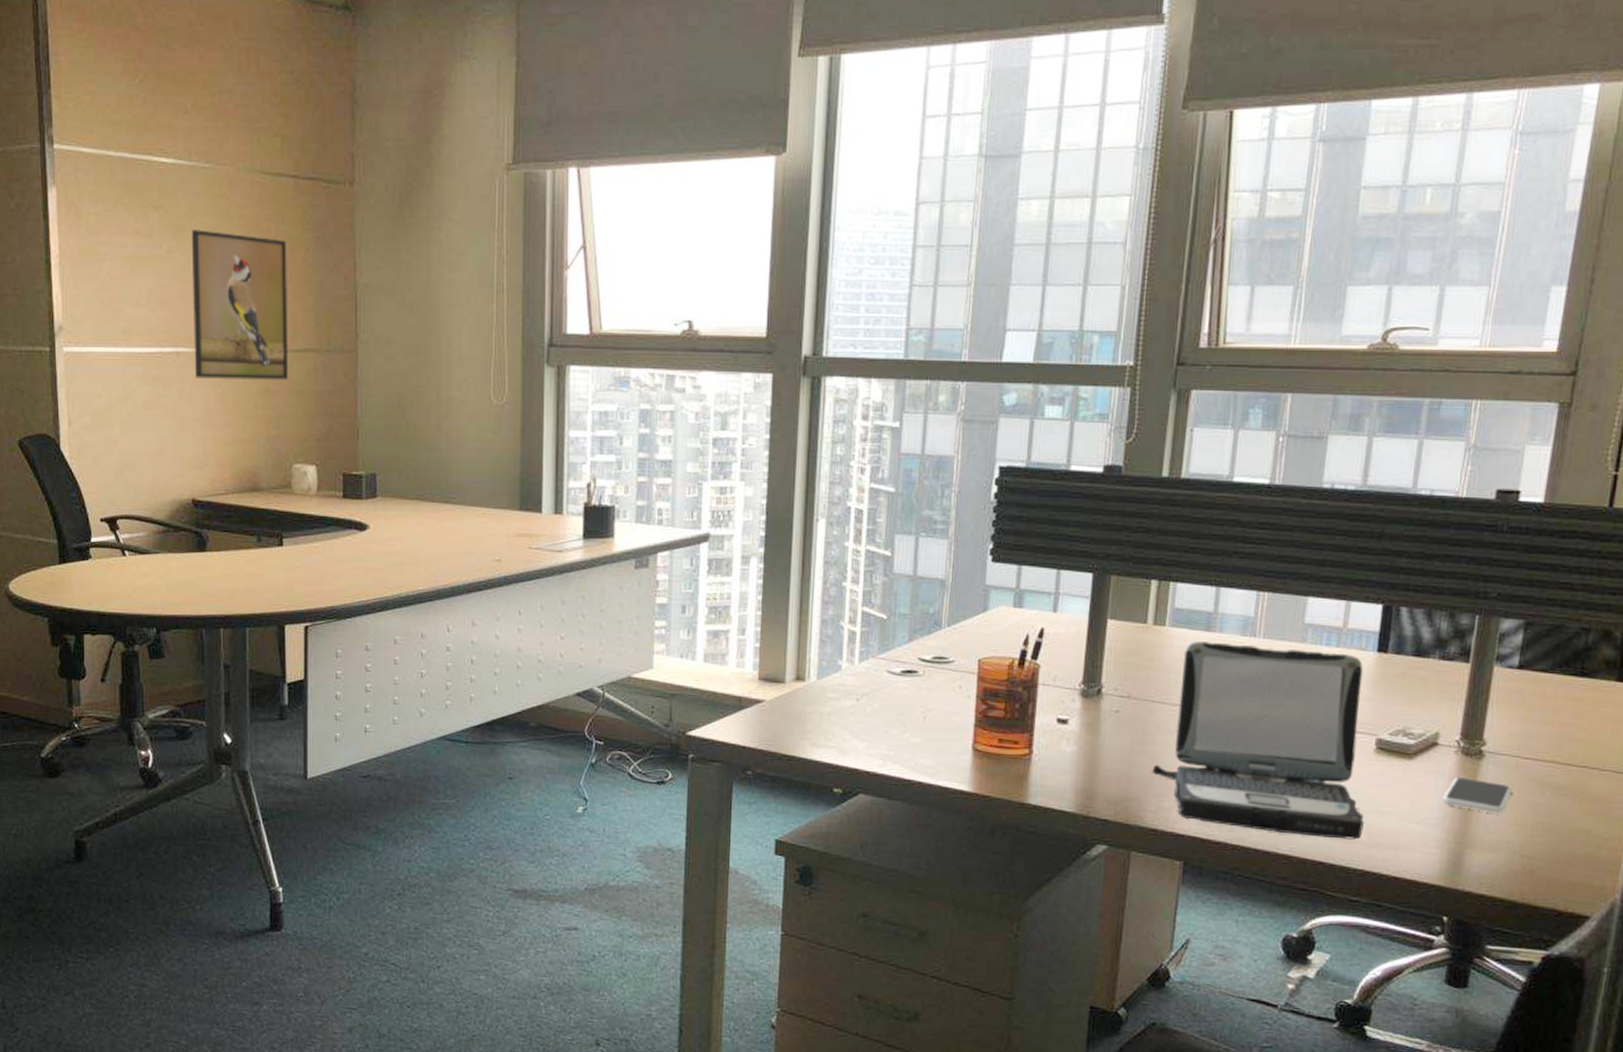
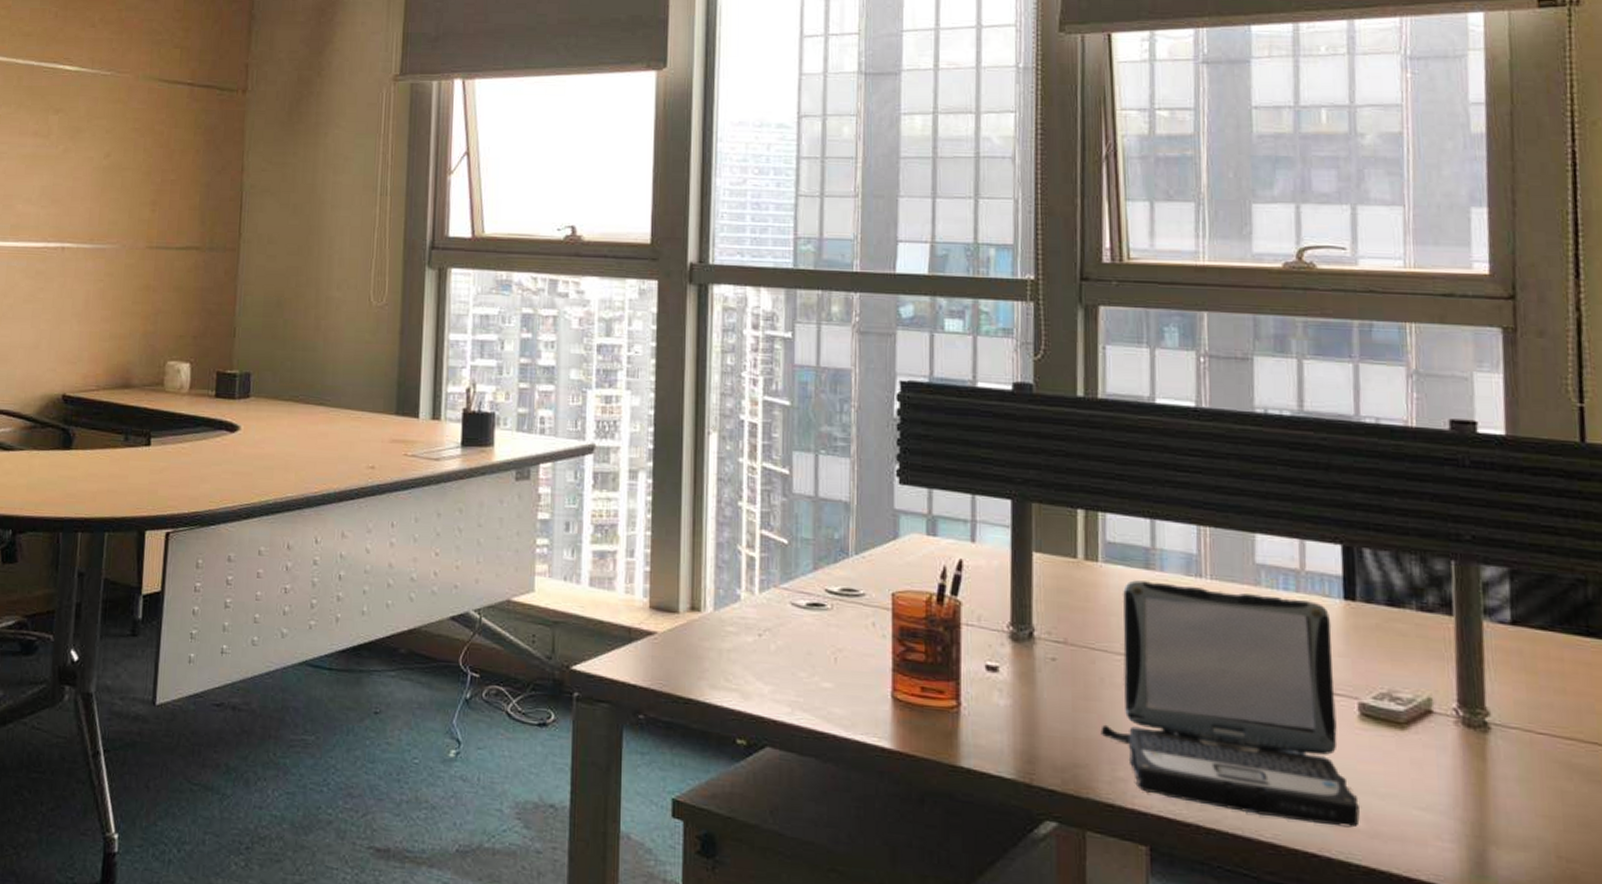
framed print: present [191,229,288,380] -> none [78,131,178,277]
smartphone: present [1442,776,1513,814] -> none [1449,753,1532,802]

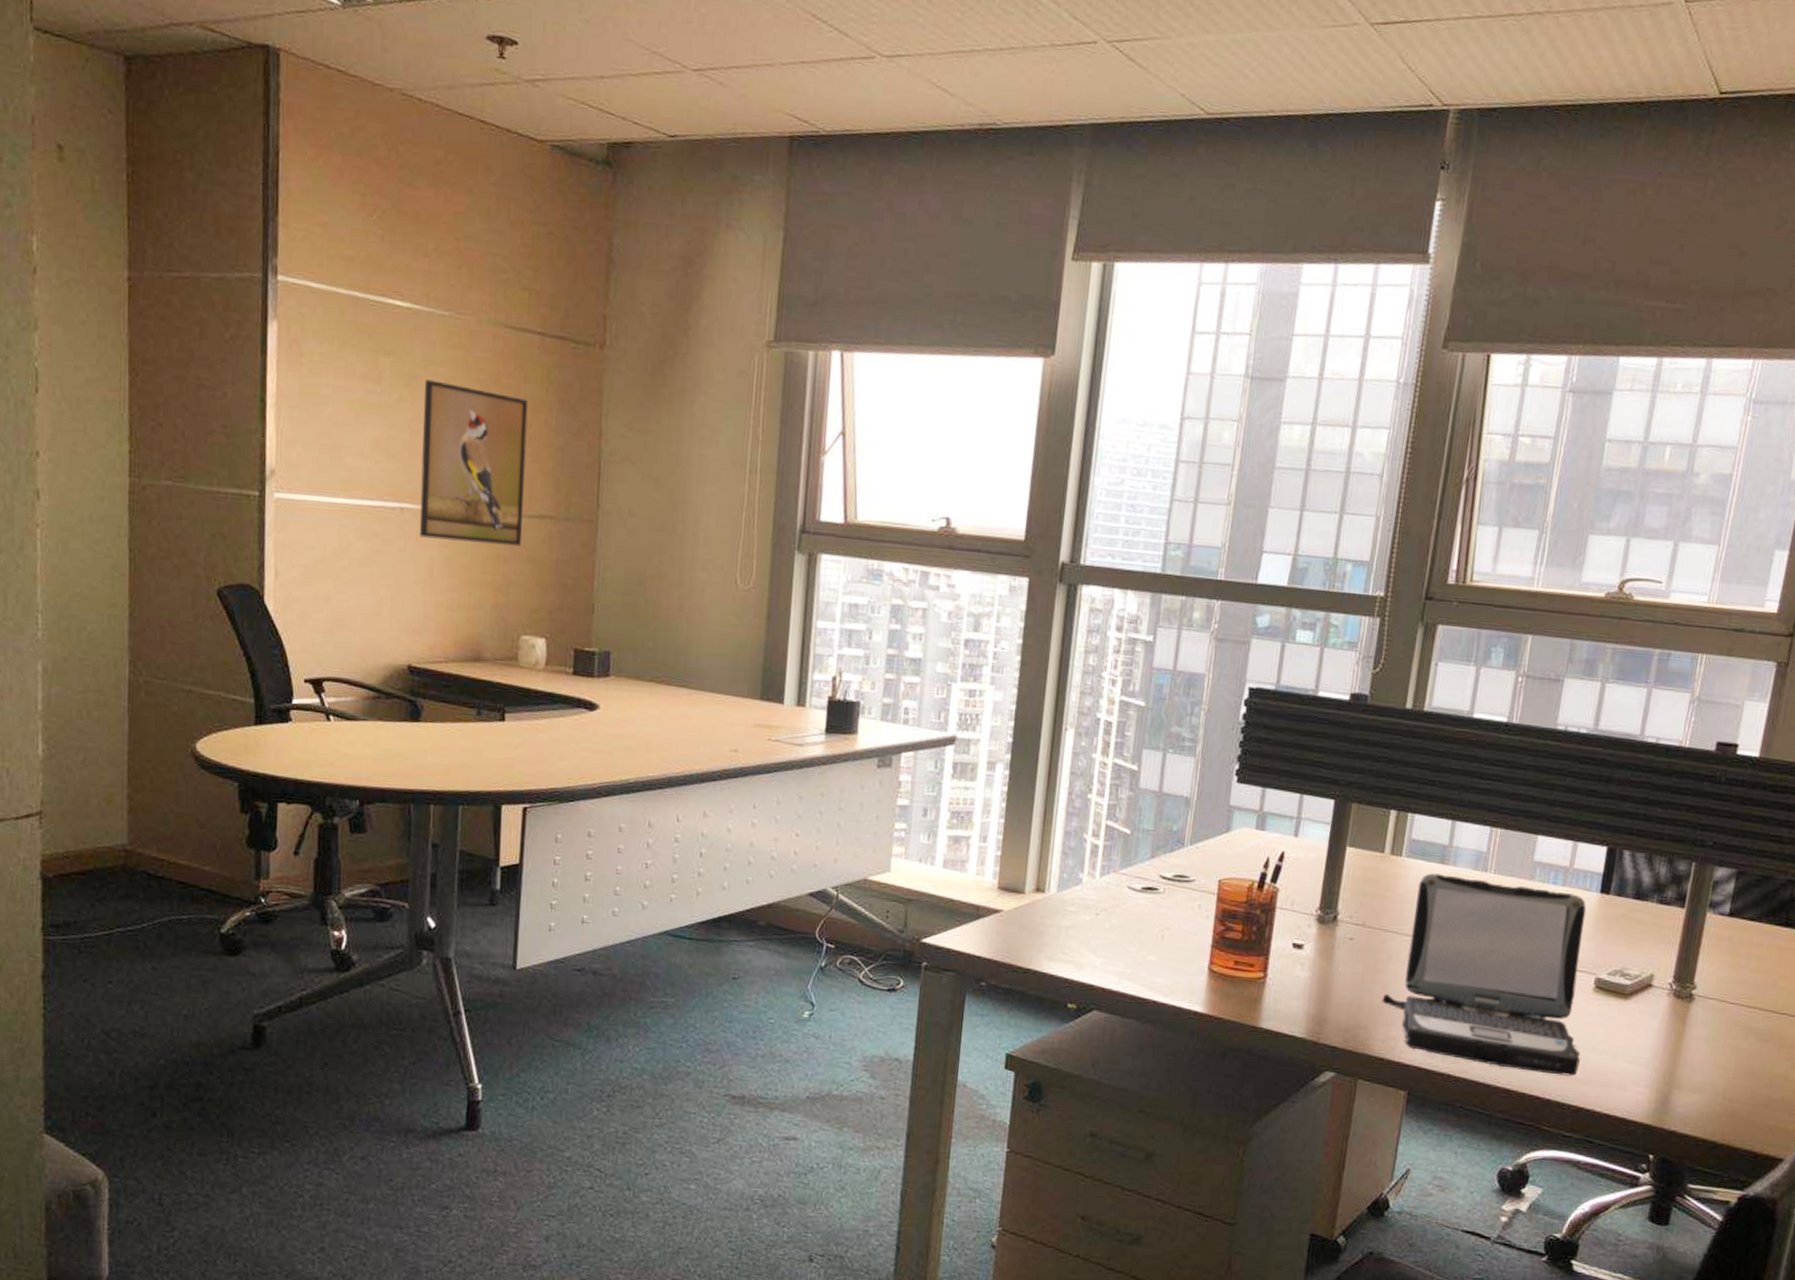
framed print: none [78,131,178,277] -> present [419,379,529,547]

